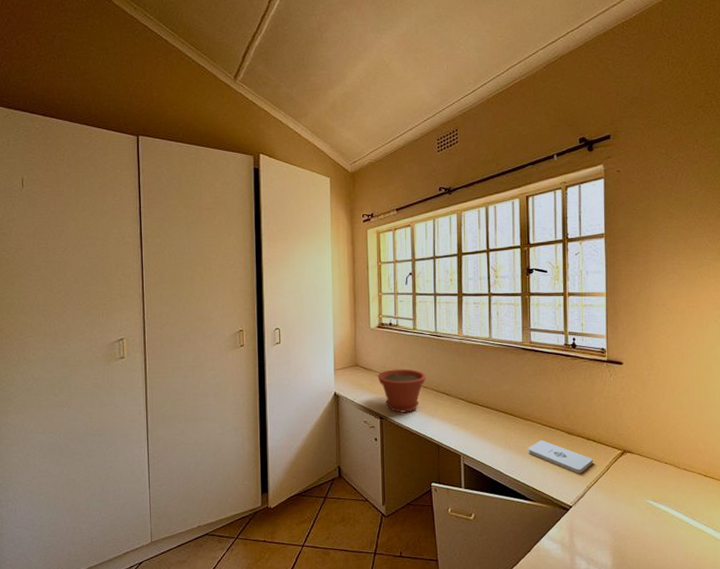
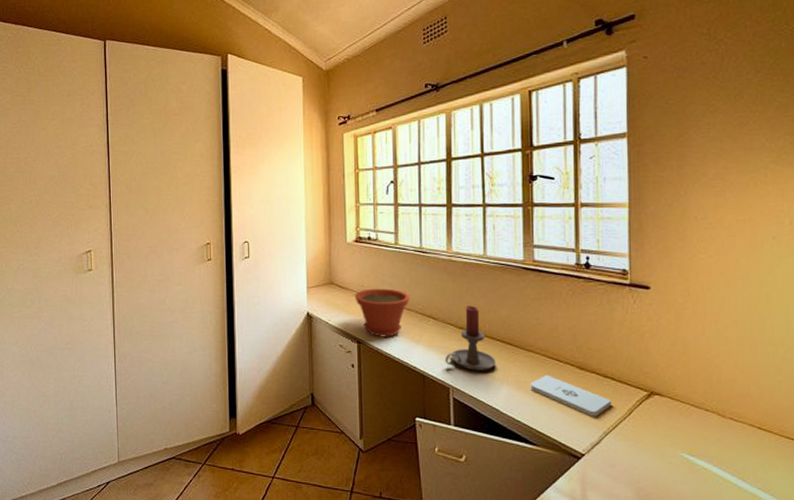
candle holder: none [457,382,499,439] -> present [445,305,496,371]

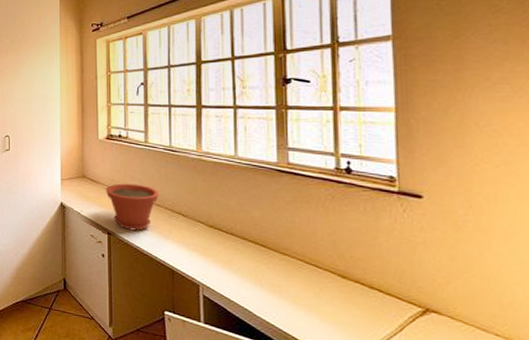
candle holder: present [445,305,496,371] -> none [195,204,248,271]
notepad: present [530,374,611,417] -> none [285,280,378,330]

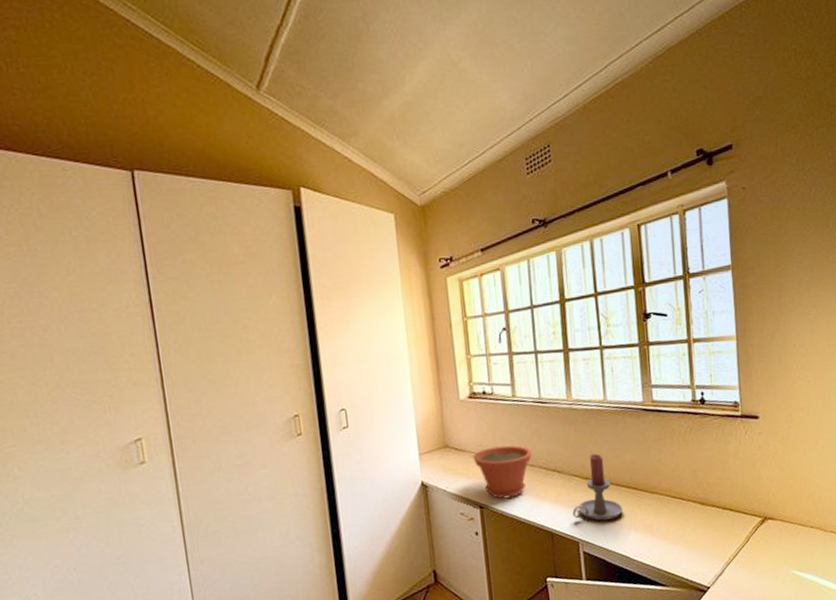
candle holder: none [195,204,248,271] -> present [572,453,623,521]

